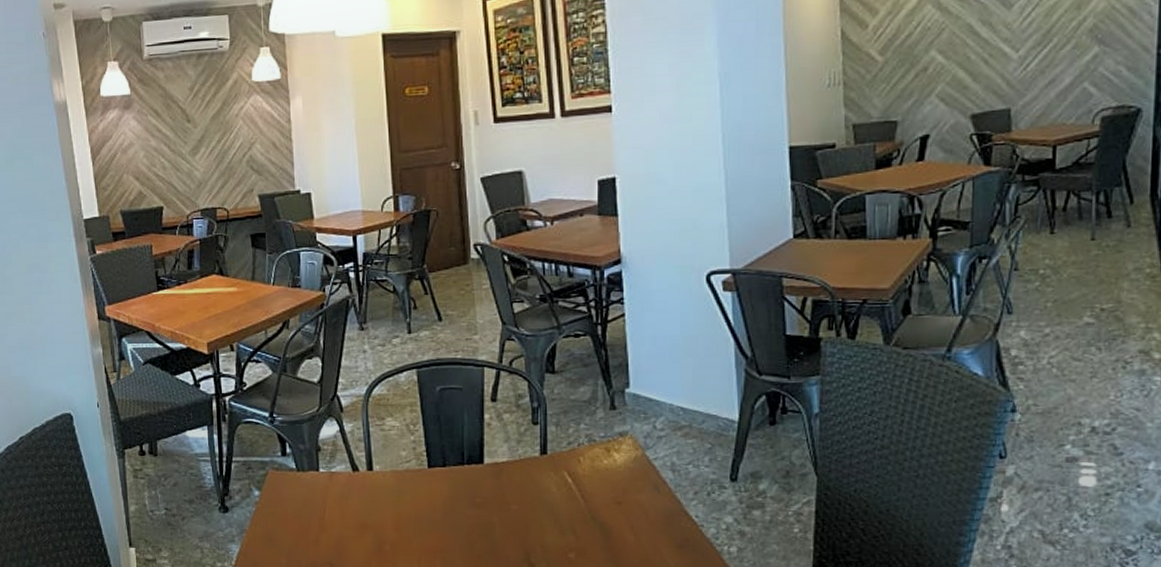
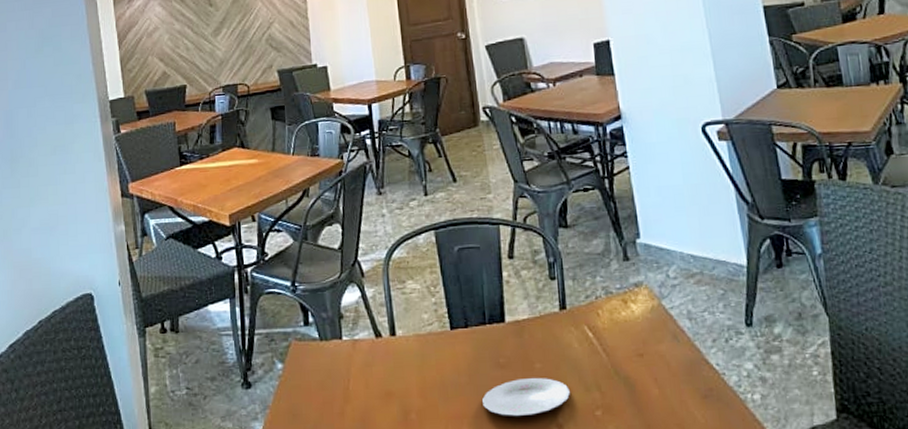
plate: none [457,518,544,554] -> present [482,377,570,416]

